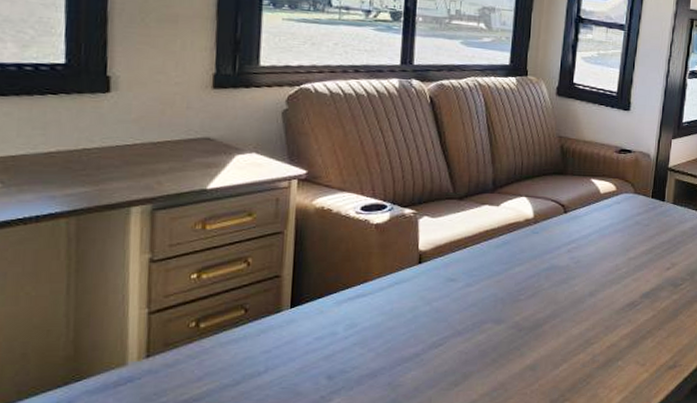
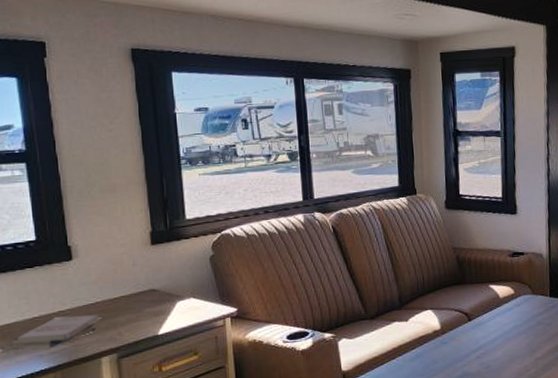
books: none [15,155,135,189] -> present [12,314,100,349]

